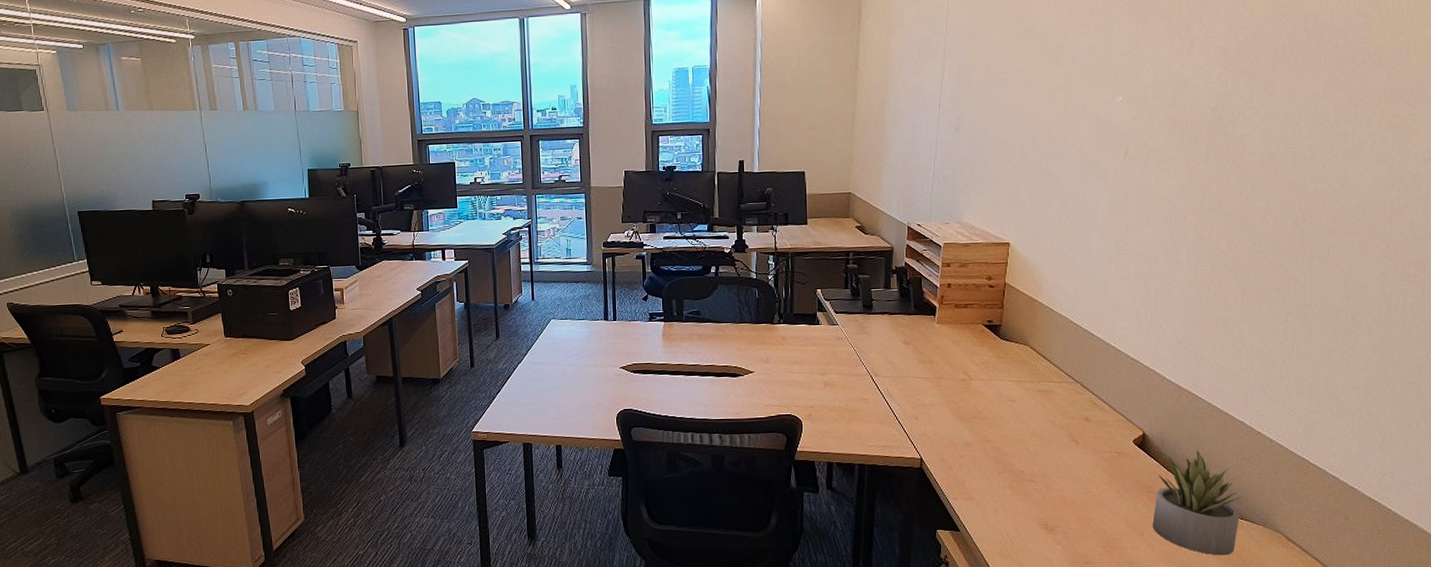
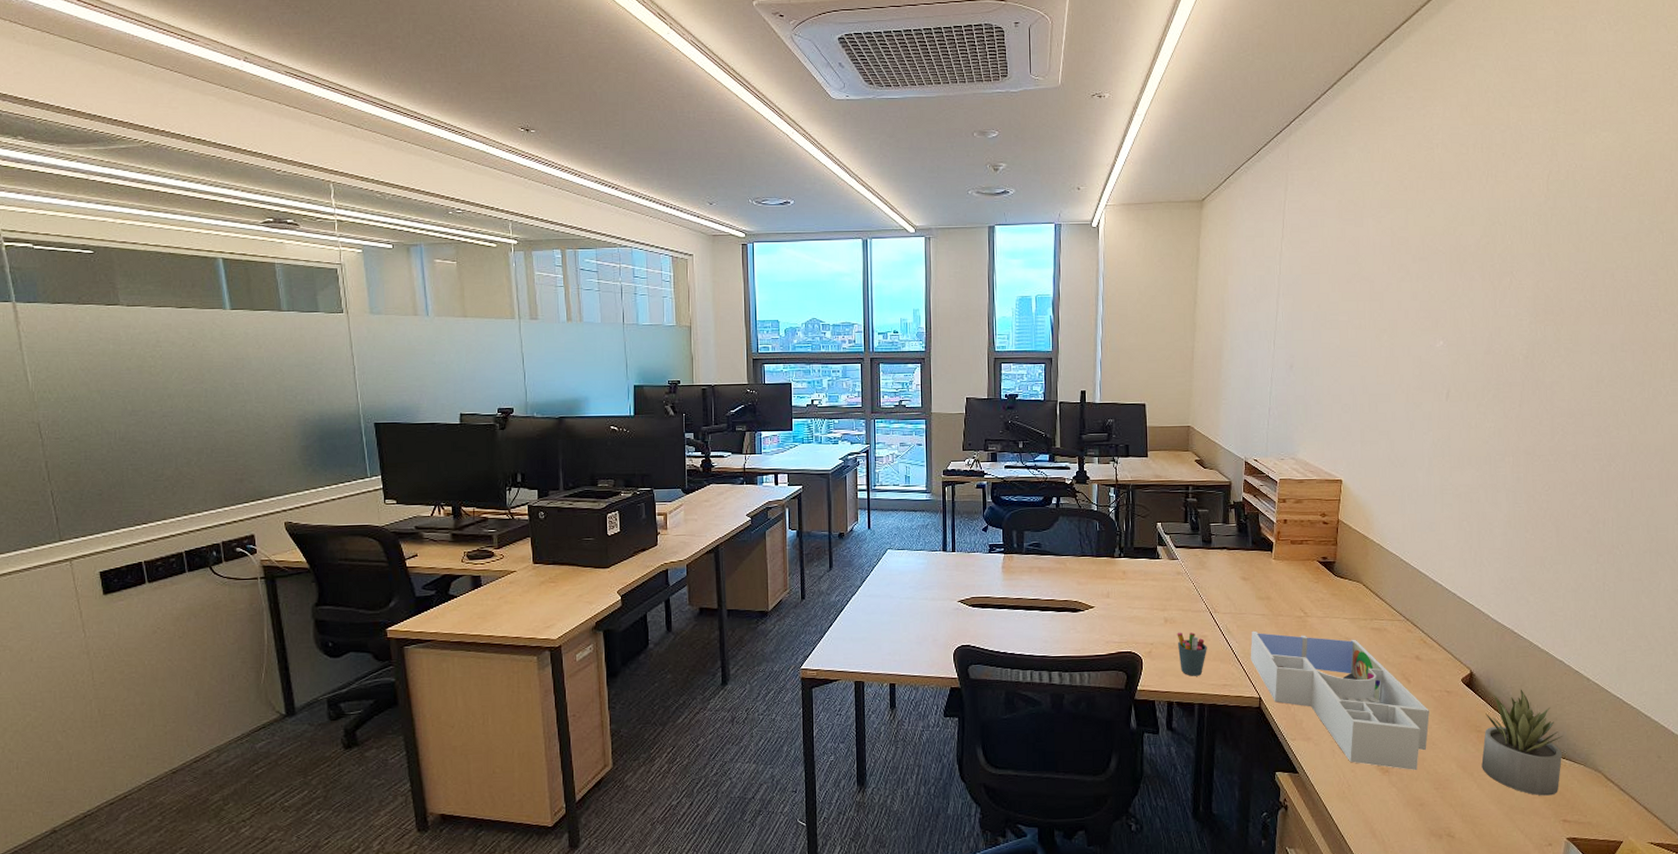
pen holder: none [837,395,868,438] -> present [1177,632,1207,676]
desk organizer: none [911,393,1098,530] -> present [1250,630,1430,771]

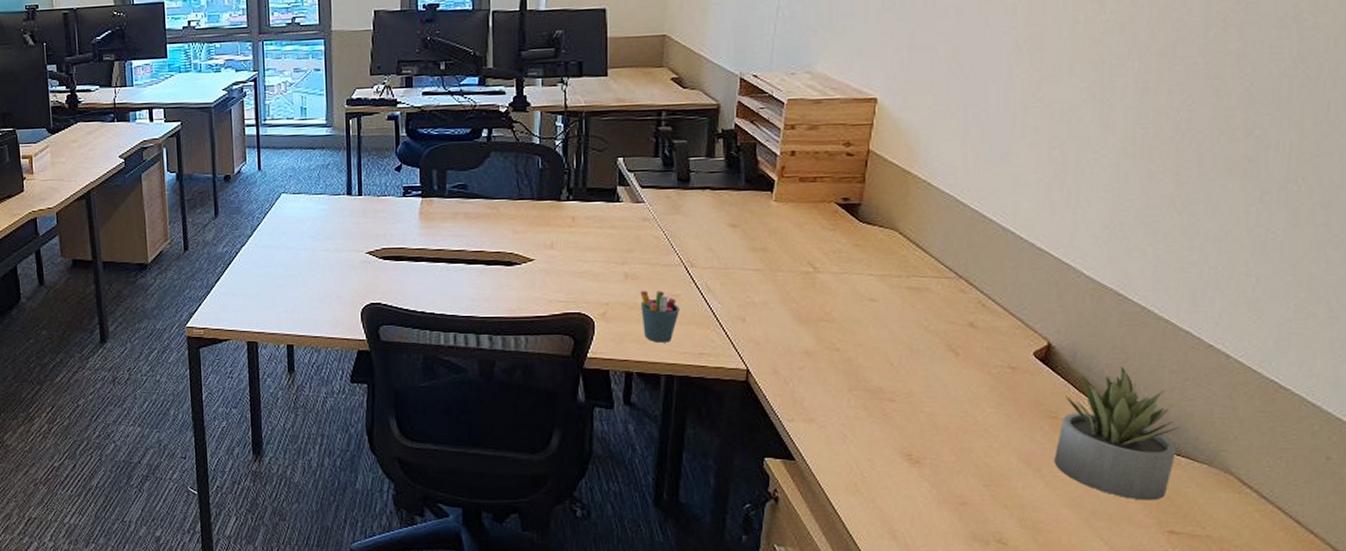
desk organizer: present [1250,630,1430,771] -> none [736,289,983,463]

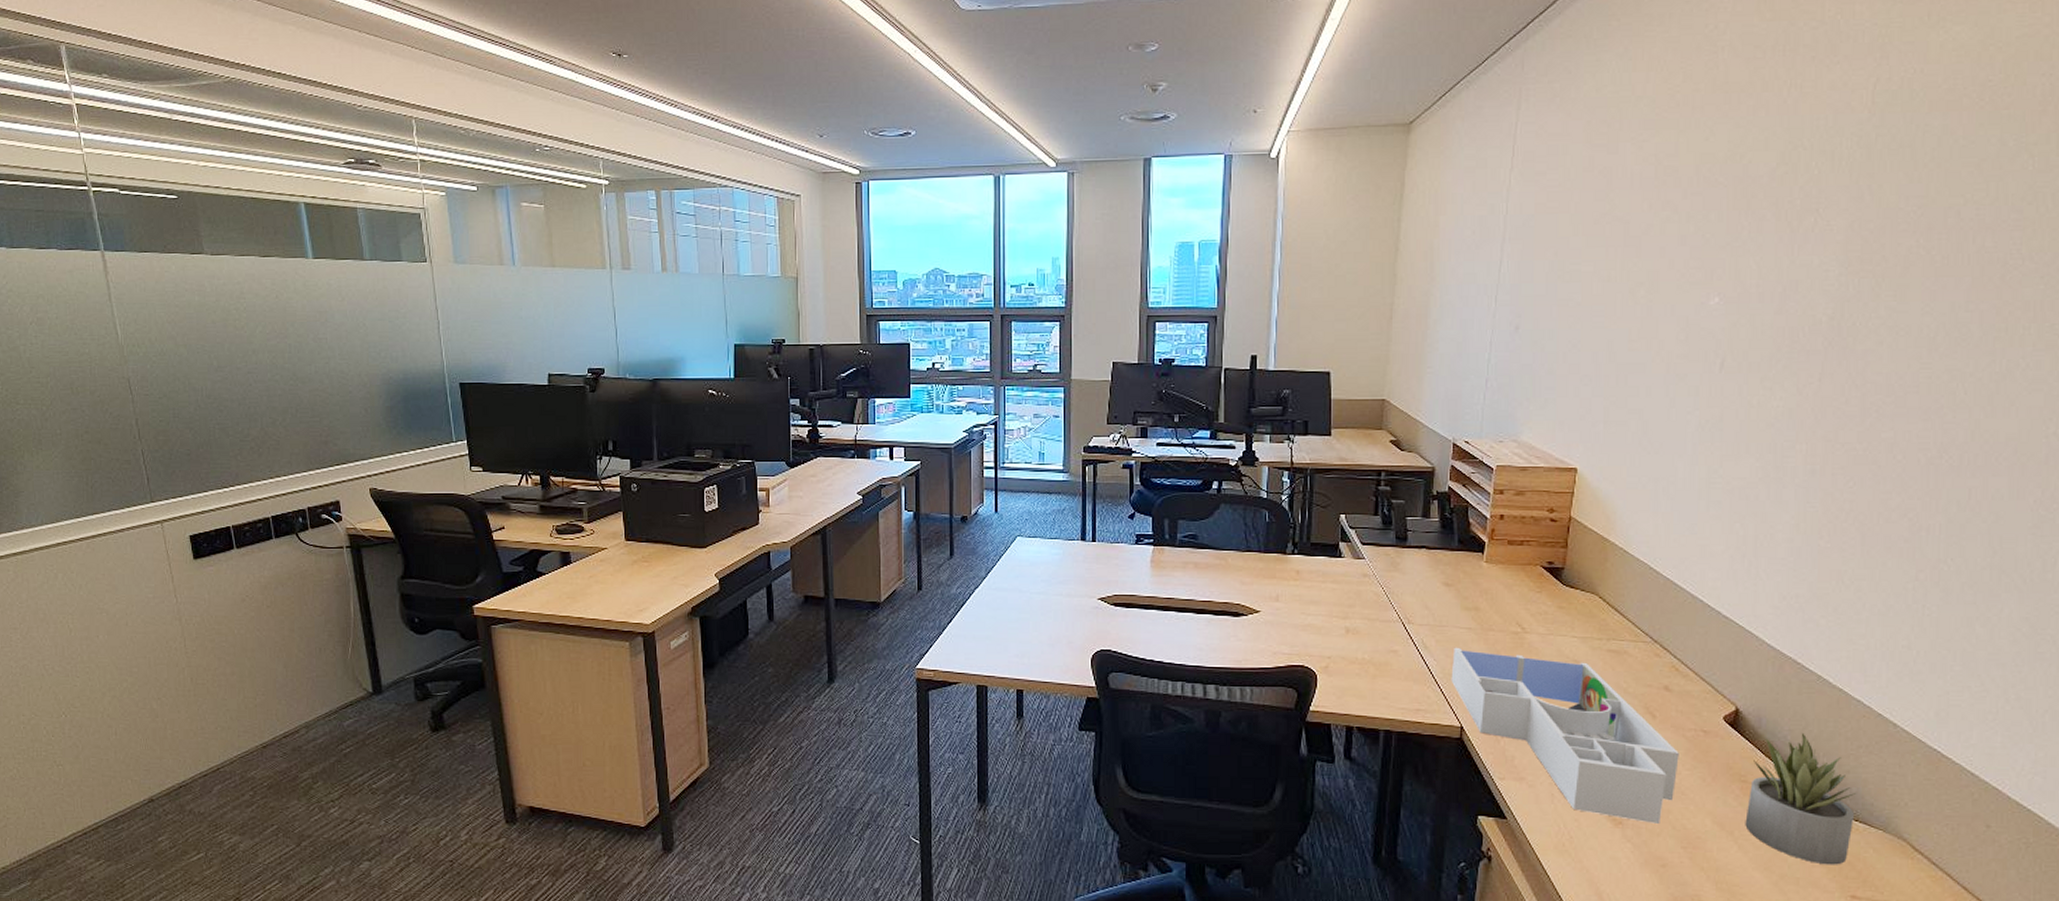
pen holder: present [640,290,679,343] -> none [1360,645,1397,698]
desk organizer: none [736,289,983,463] -> present [1451,647,1679,825]

